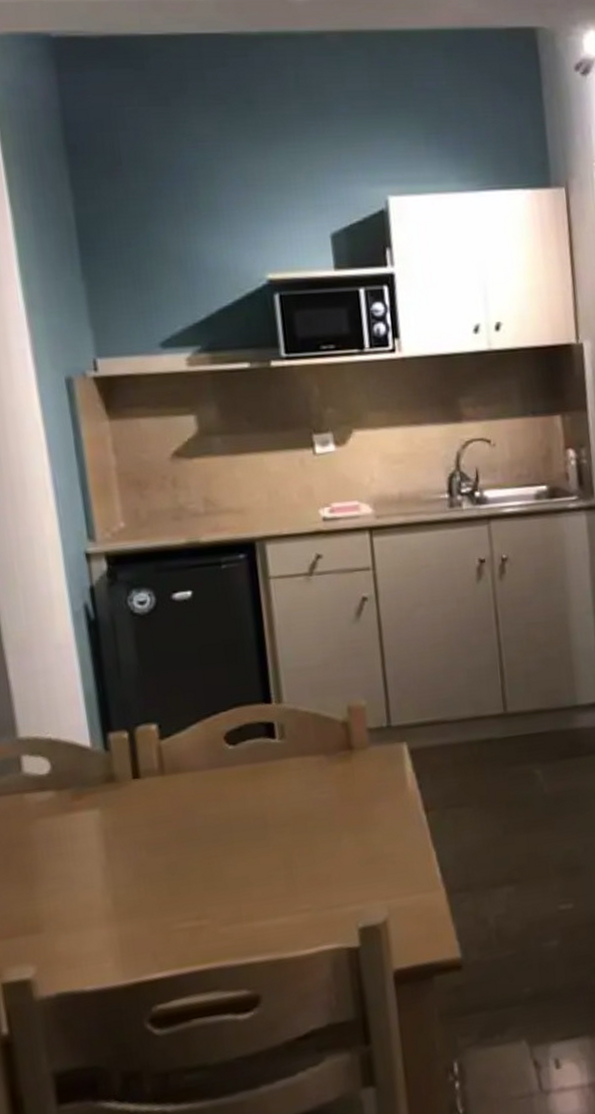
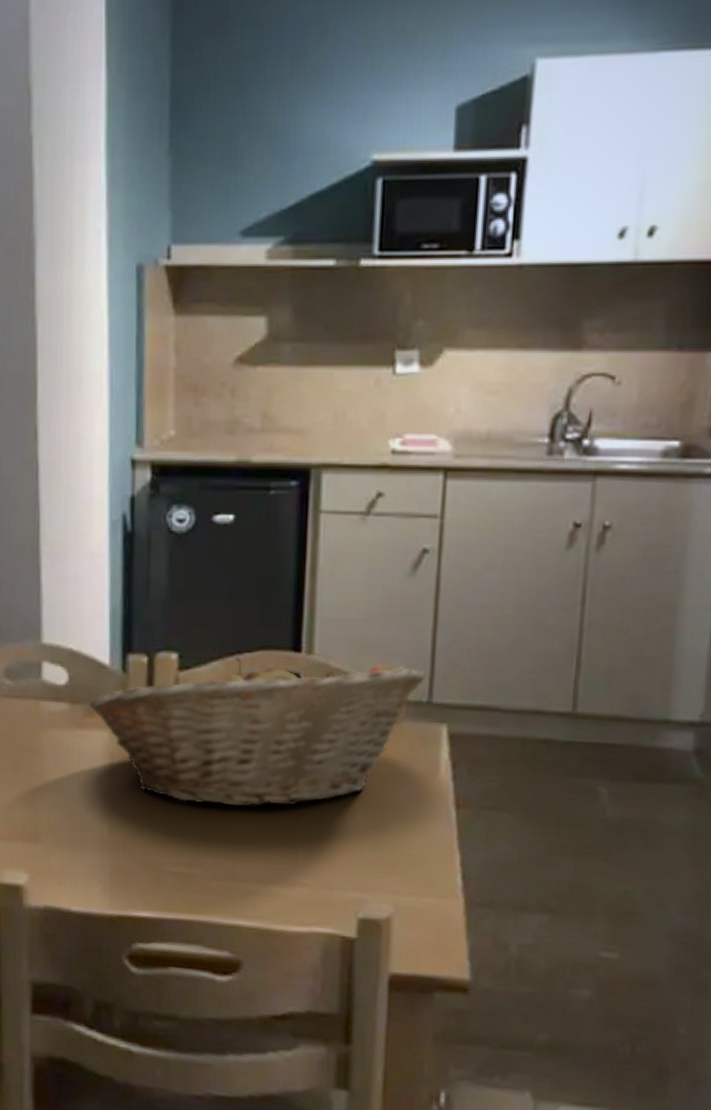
fruit basket: none [75,700,382,861] -> present [88,656,426,808]

